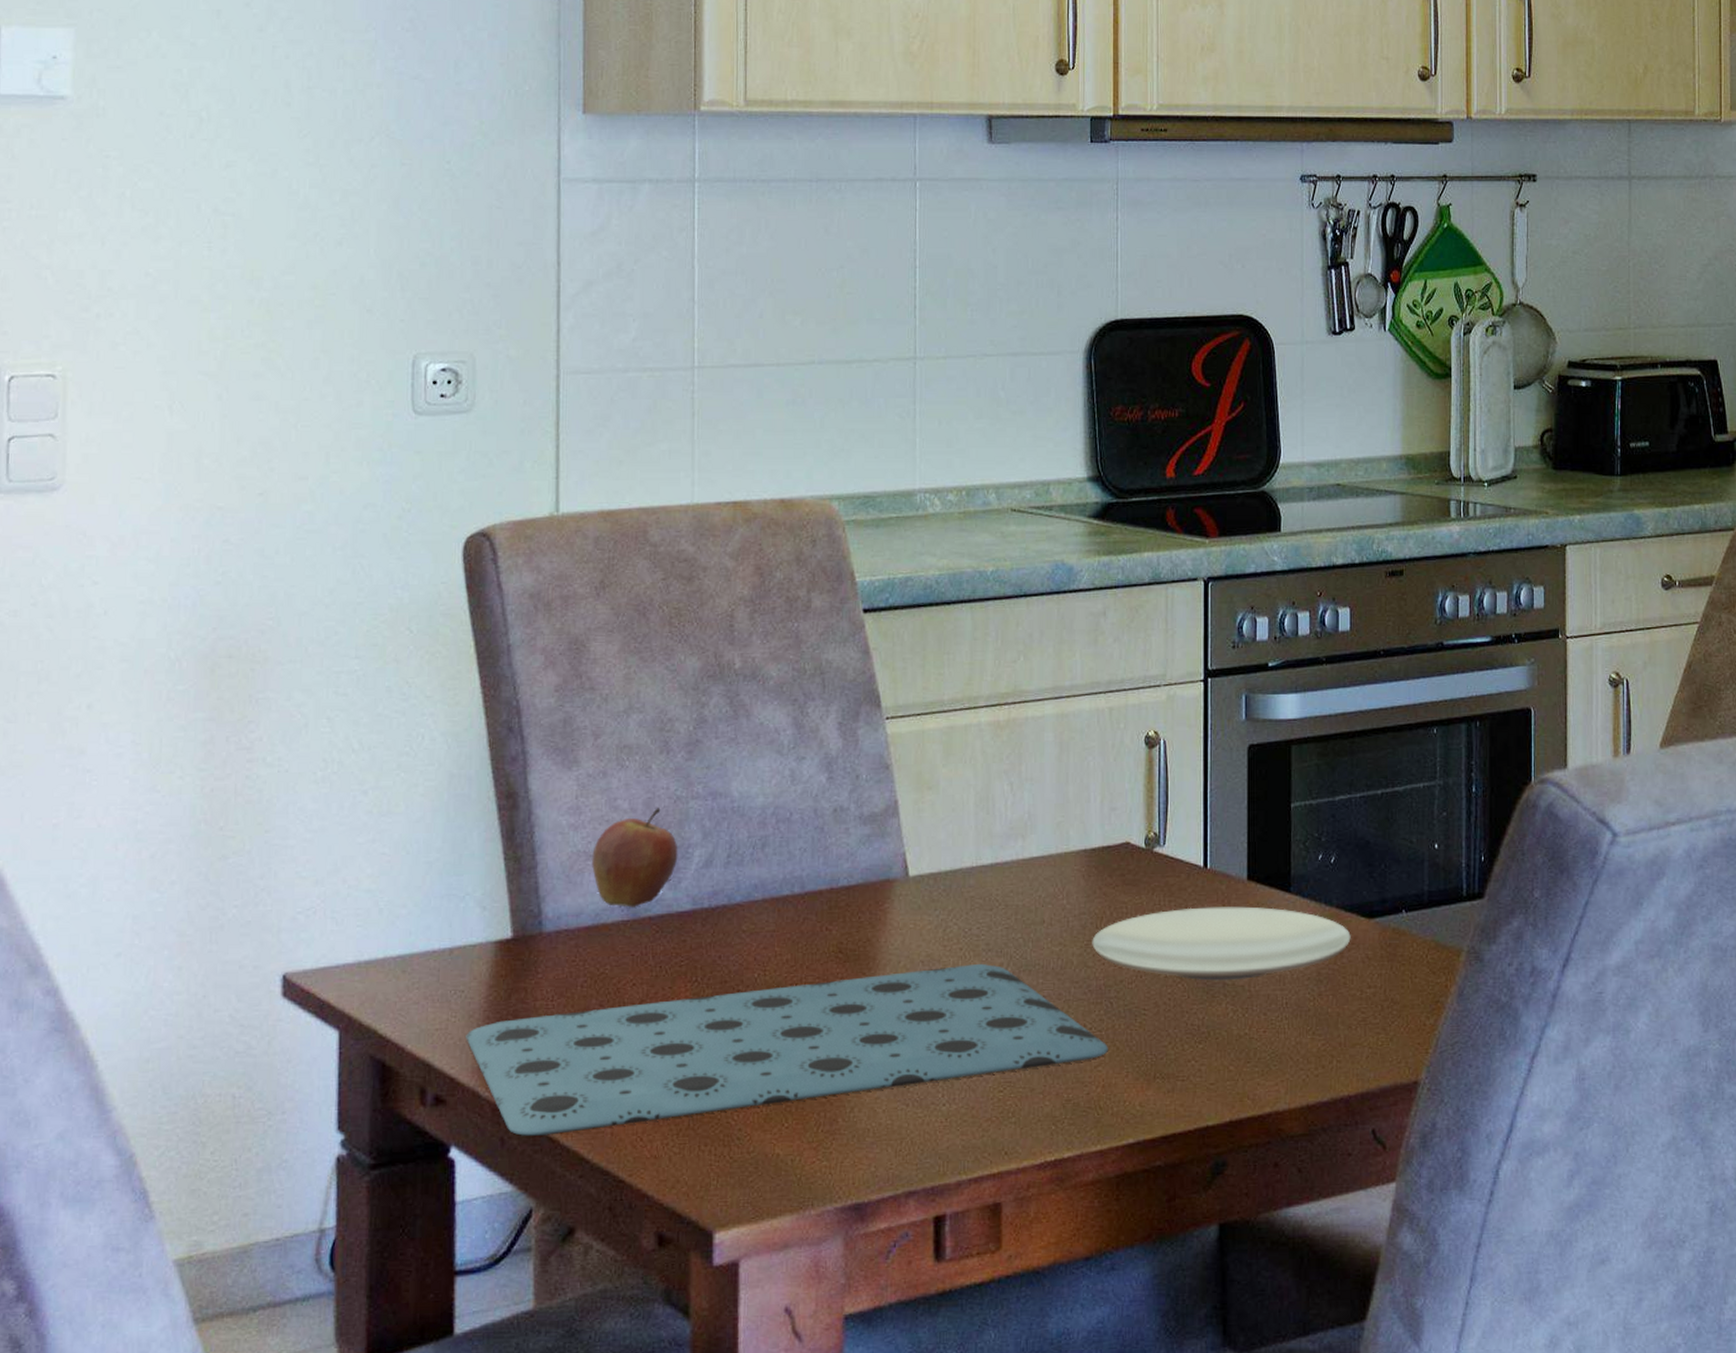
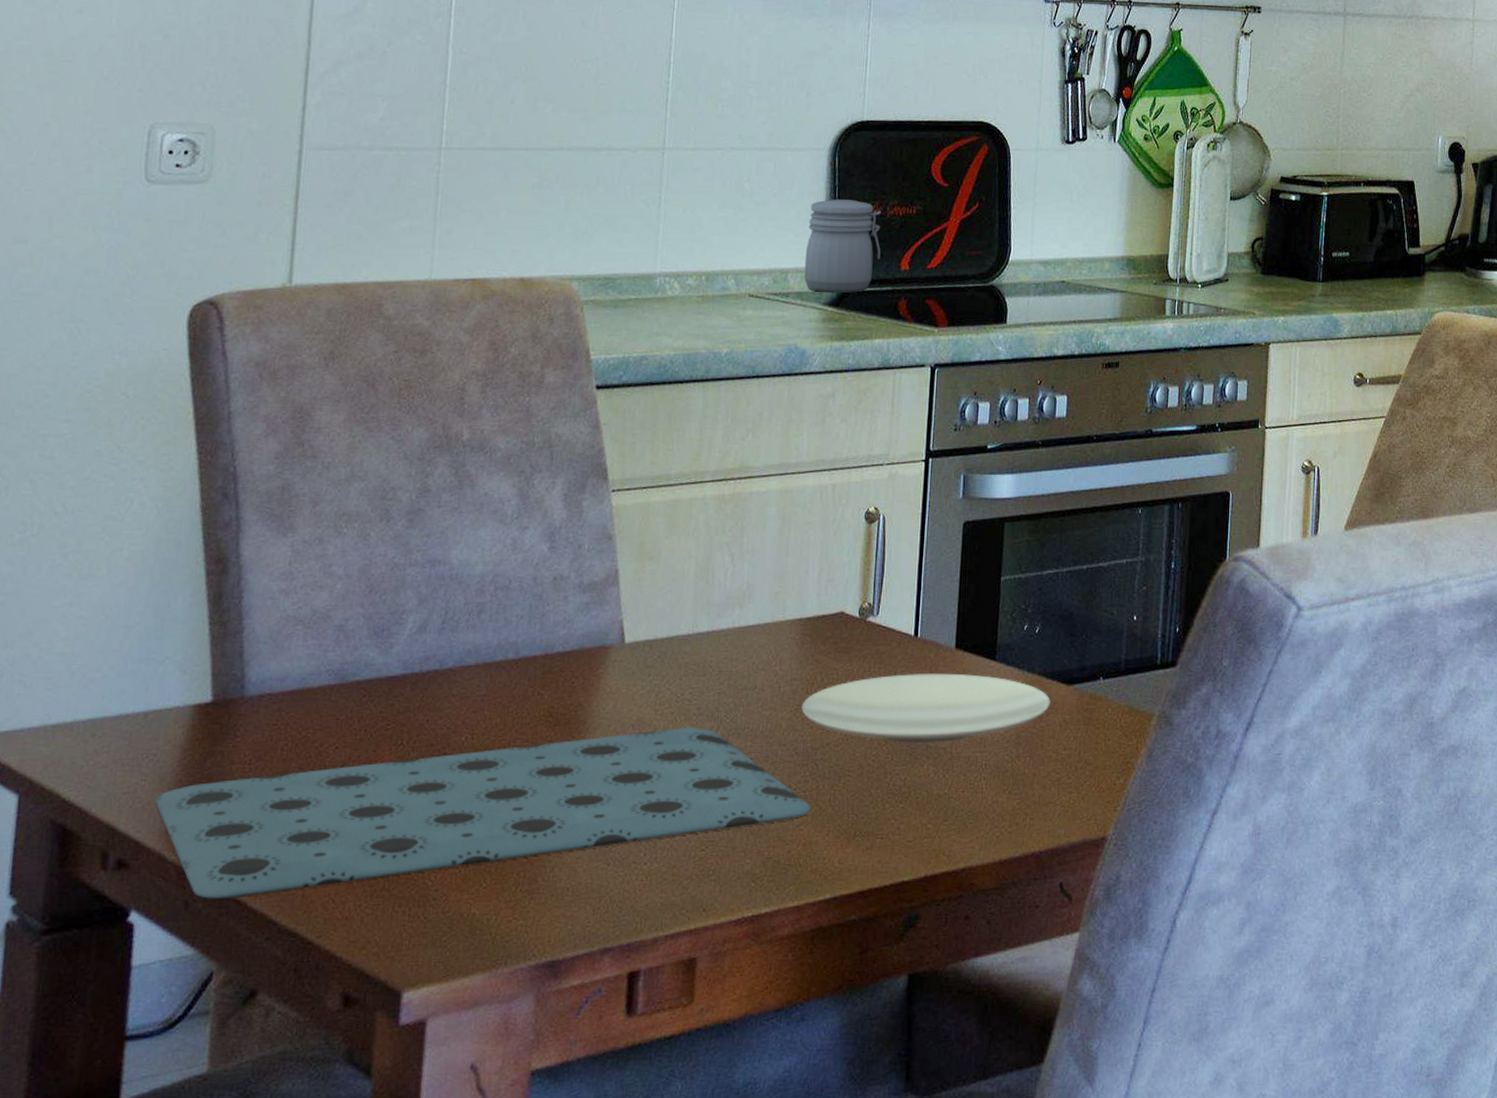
fruit: present [592,808,678,907] -> none [301,574,392,672]
jar: none [1066,405,1144,505] -> present [804,199,882,294]

